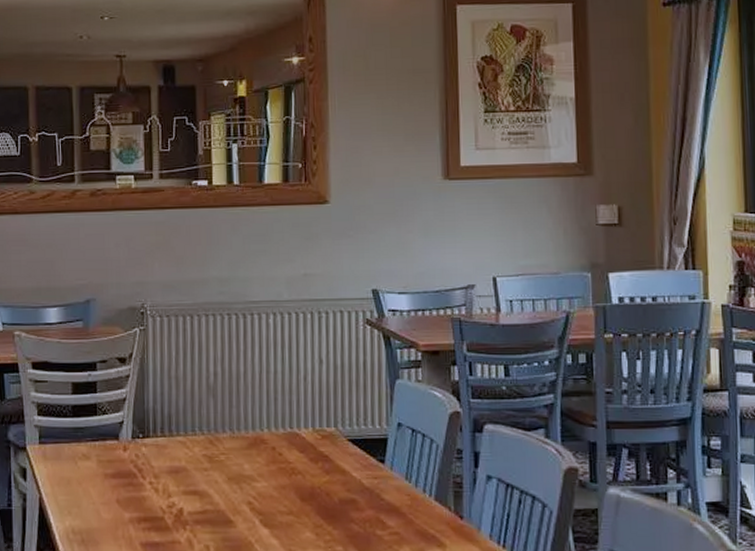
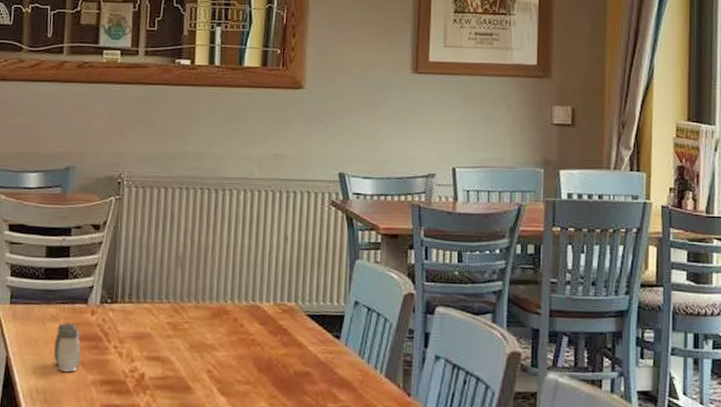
salt and pepper shaker: none [87,461,116,510] -> present [53,323,82,372]

